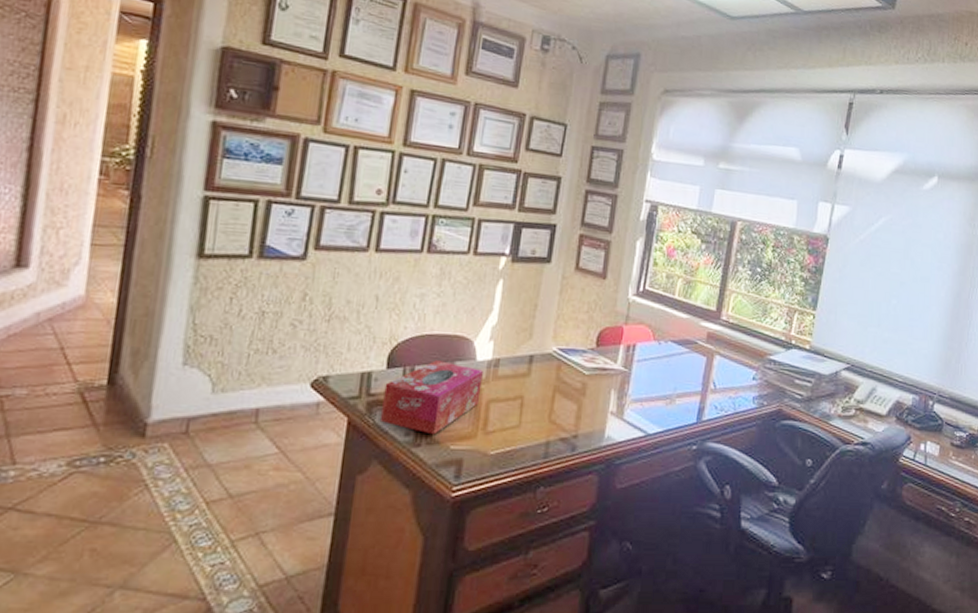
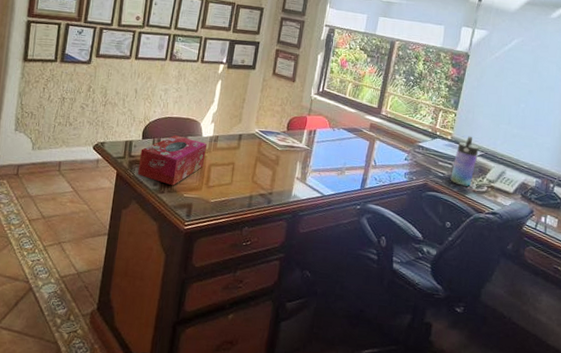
water bottle: none [810,343,844,410] -> present [450,136,479,186]

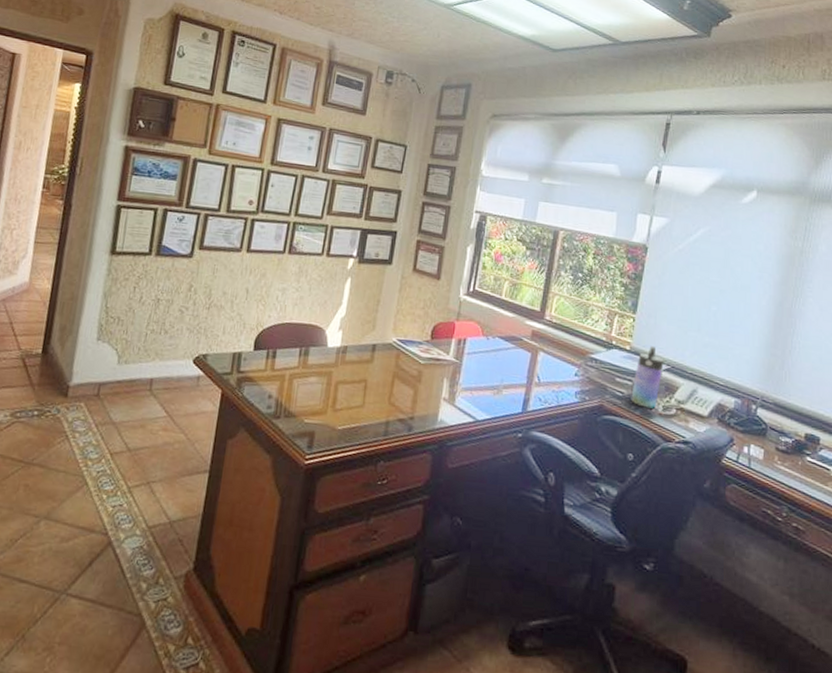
tissue box: present [137,135,207,186] -> none [247,345,333,409]

